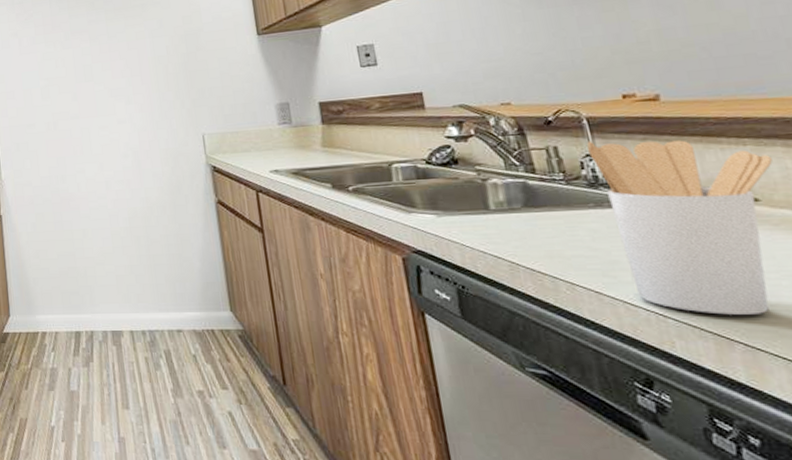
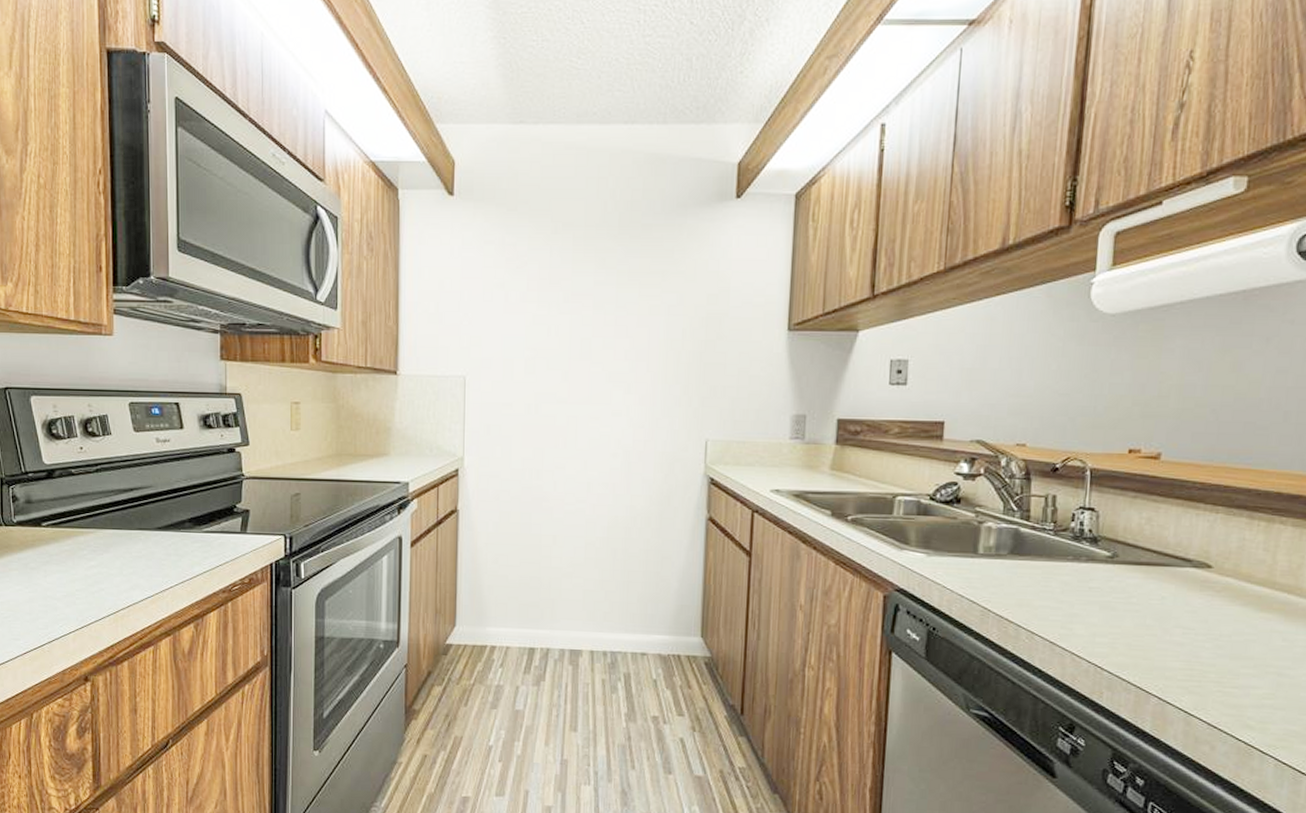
utensil holder: present [587,140,773,315] -> none [1082,493,1235,672]

